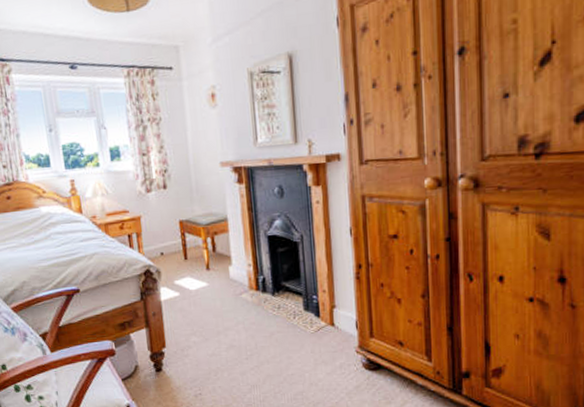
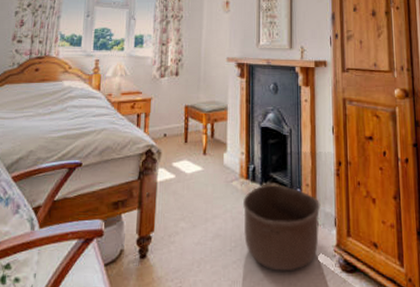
basket: none [255,293,340,374] -> present [243,184,321,271]

